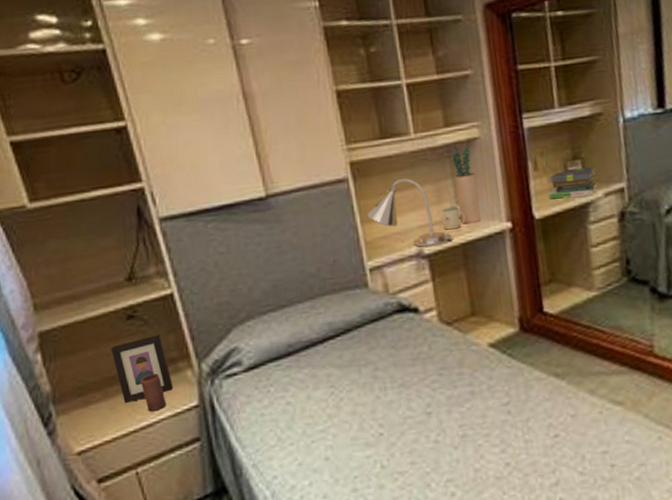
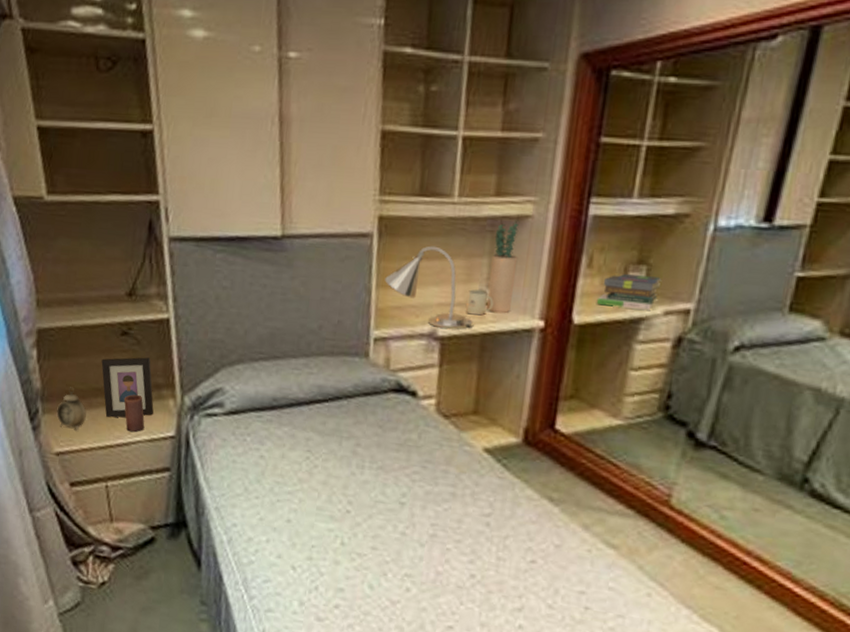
alarm clock: none [71,382,104,425] -> present [56,387,87,430]

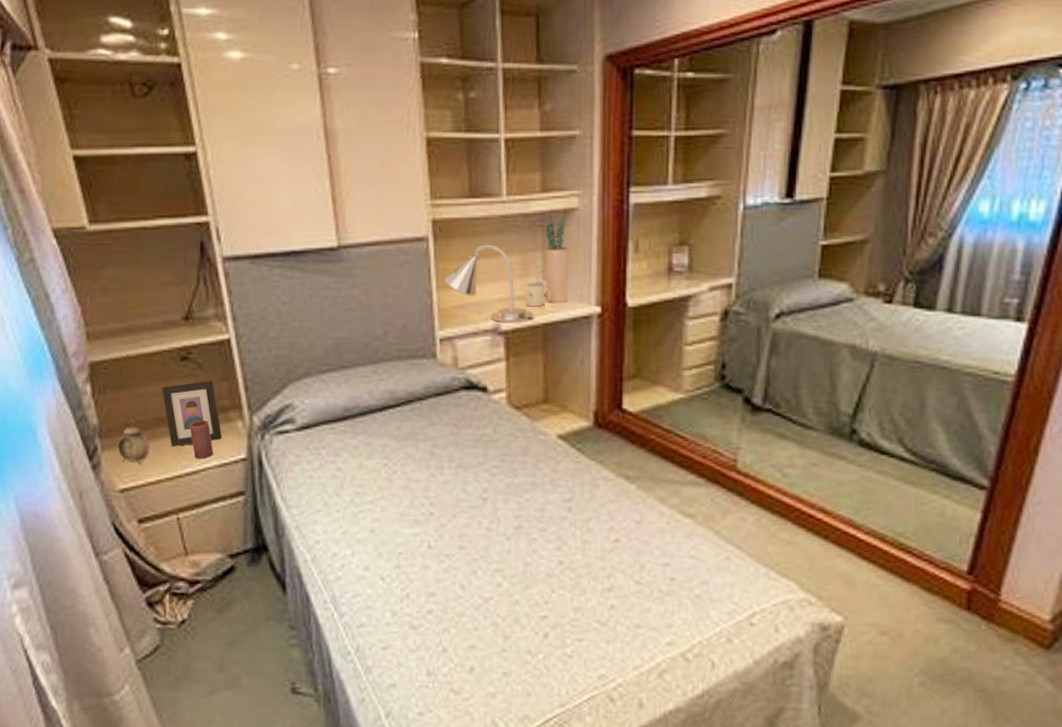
books: present [596,274,662,310] -> none [646,256,703,287]

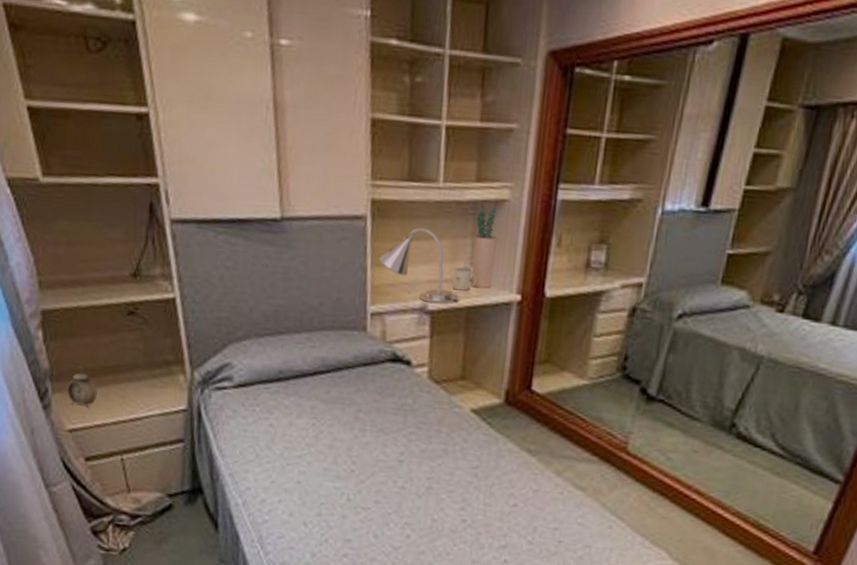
picture frame: present [162,381,222,447] -> none [109,335,165,395]
candle: present [189,420,214,459] -> none [134,372,157,407]

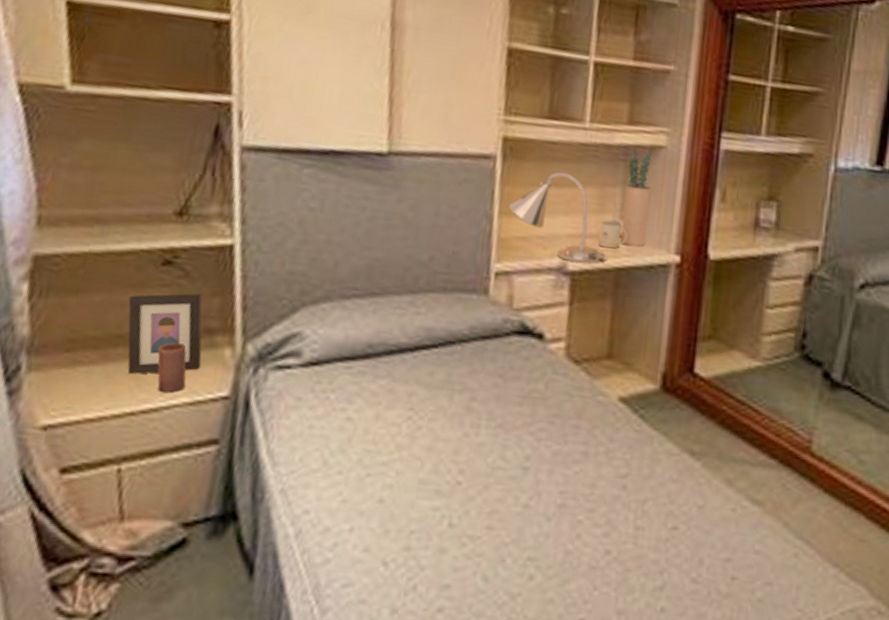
alarm clock: present [67,366,97,408] -> none [49,333,99,394]
picture frame: none [109,335,165,395] -> present [127,293,203,375]
candle: none [134,372,157,407] -> present [157,343,187,393]

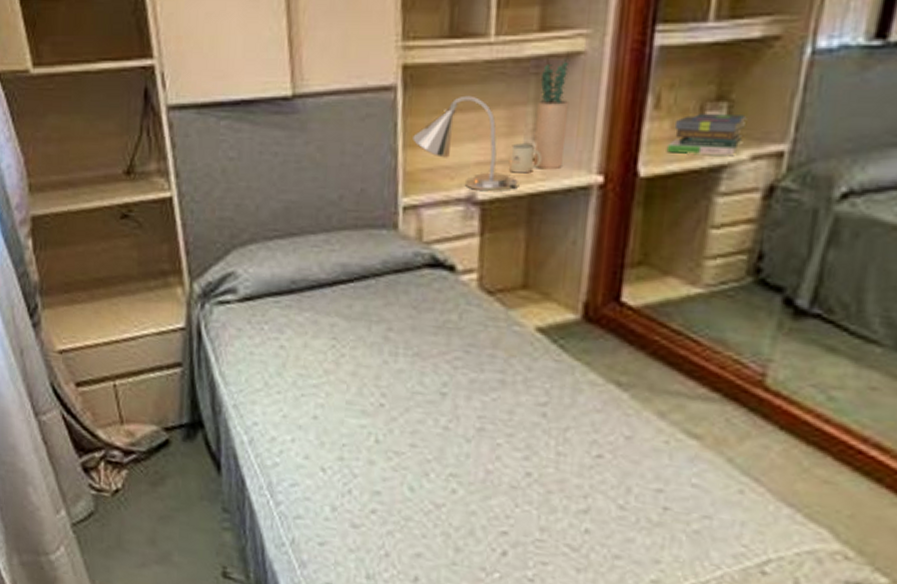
picture frame: present [127,293,203,375] -> none [101,241,161,311]
candle: present [157,343,187,393] -> none [128,284,152,325]
books: none [730,209,791,247] -> present [666,114,748,155]

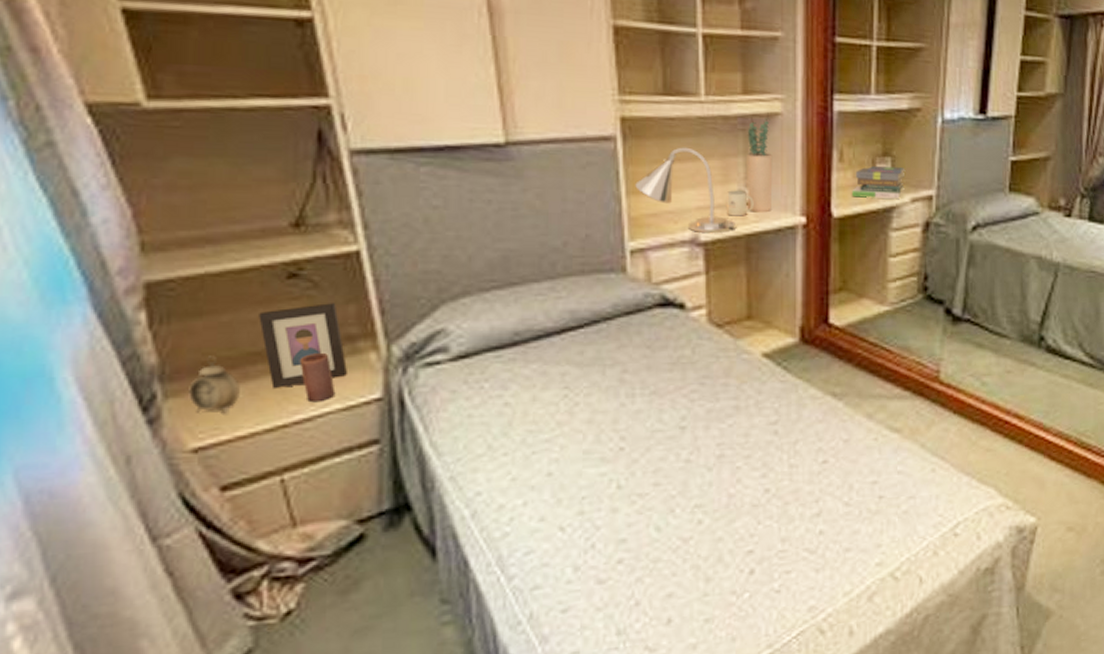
alarm clock: none [57,278,89,326] -> present [188,356,240,414]
picture frame: none [101,241,161,311] -> present [259,303,347,390]
candle: none [128,284,152,325] -> present [299,353,336,403]

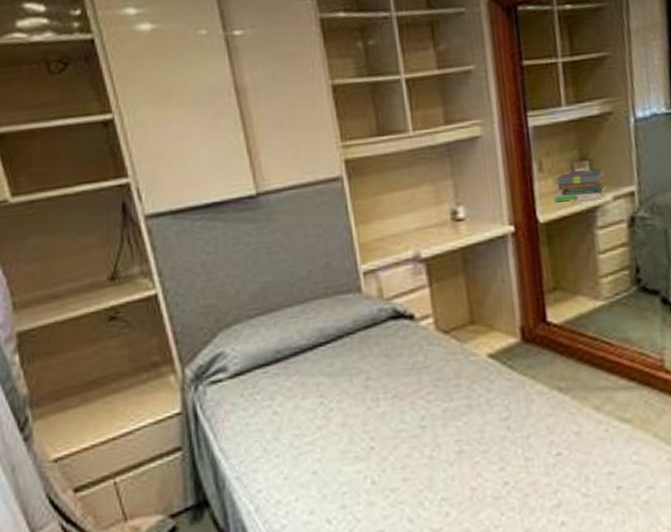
alarm clock: present [188,356,240,414] -> none [49,385,82,431]
picture frame: present [259,303,347,390] -> none [91,337,155,410]
candle: present [299,353,336,403] -> none [121,378,148,419]
table lamp: present [635,147,737,234] -> none [362,177,453,251]
mug: present [726,190,754,216] -> none [440,209,465,233]
vase: present [747,112,773,213] -> none [452,137,482,227]

